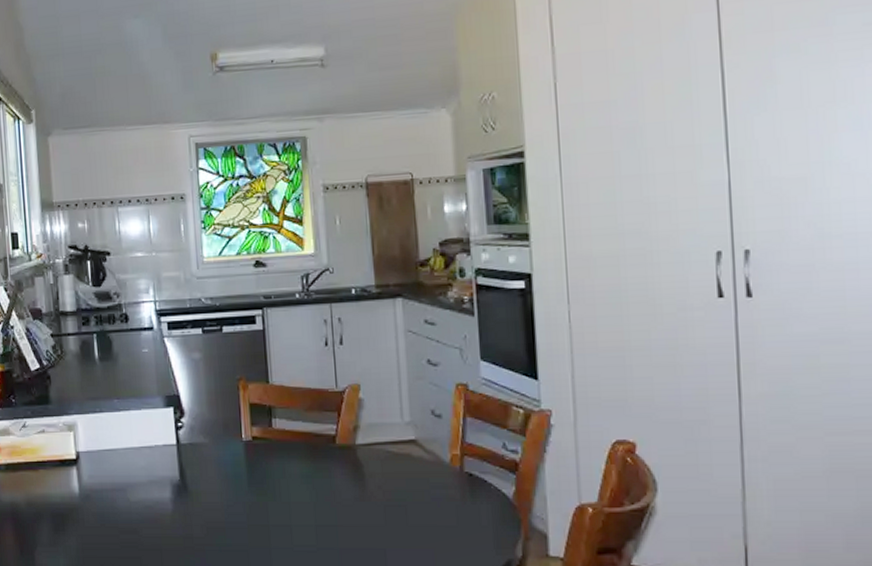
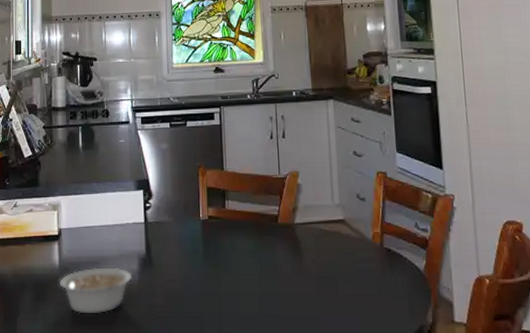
legume: none [80,495,166,547] -> present [59,267,133,314]

